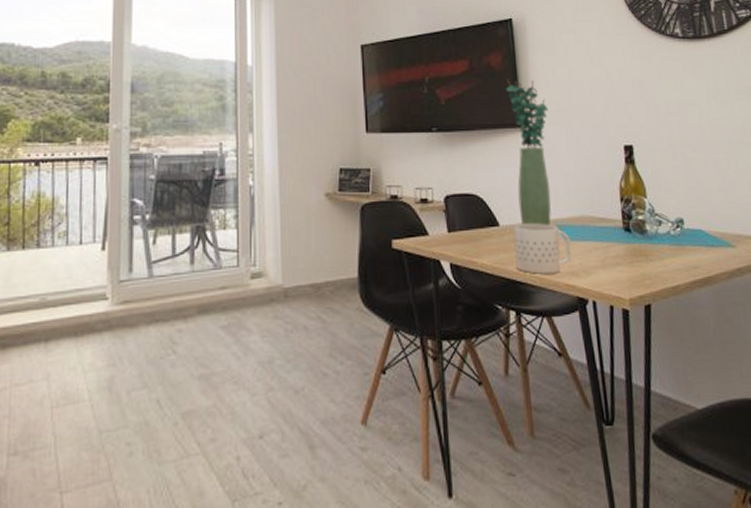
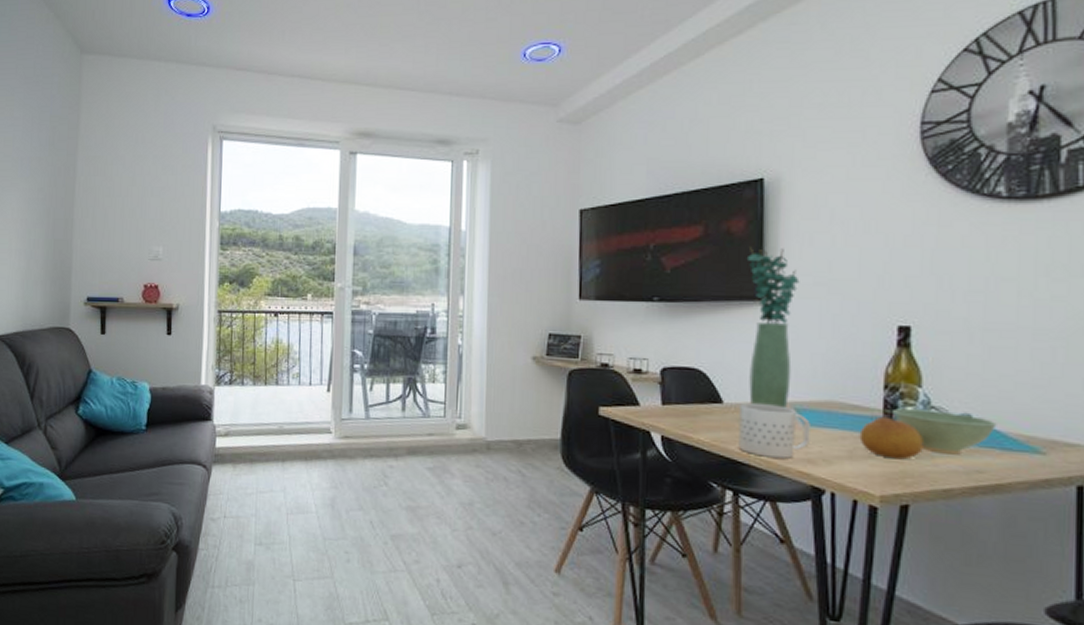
fruit: none [607,226,654,264] -> present [859,416,923,460]
bowl: none [629,217,701,255] -> present [893,408,997,455]

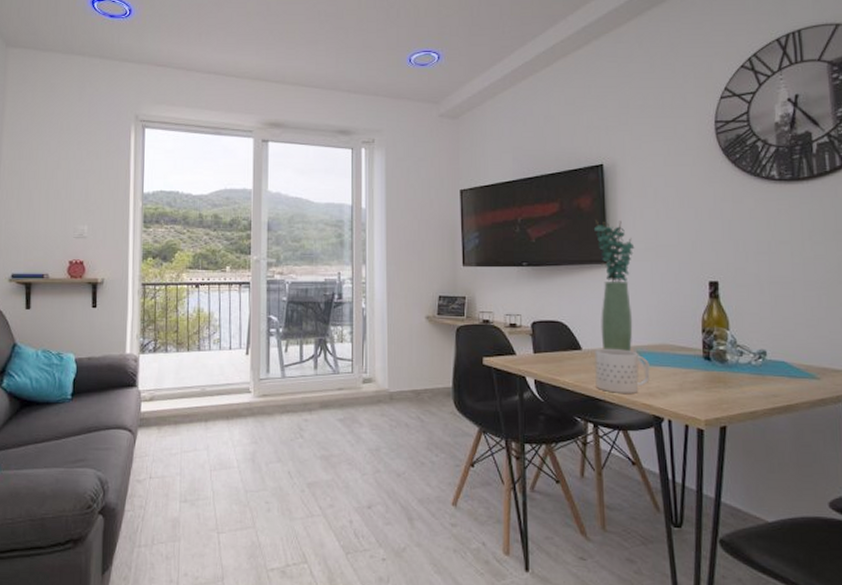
fruit: present [859,416,923,460] -> none [686,355,734,389]
bowl: present [893,408,997,455] -> none [710,348,784,383]

